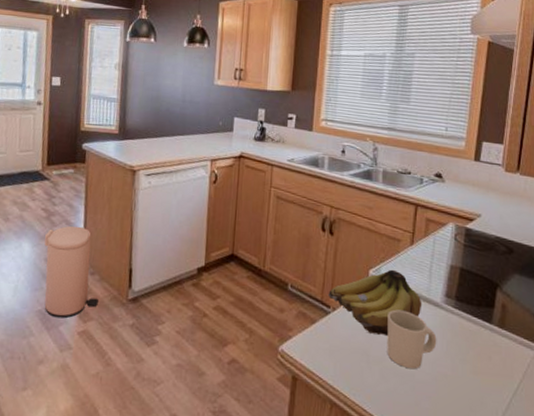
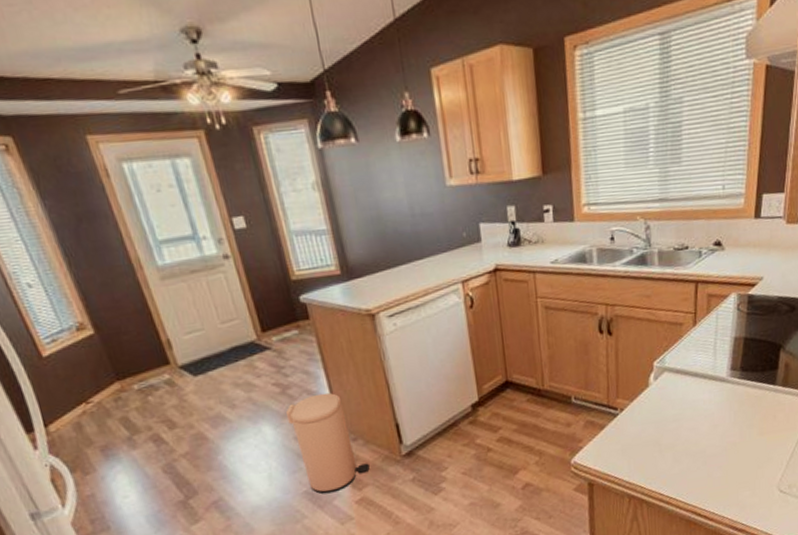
fruit: present [328,269,422,337] -> none [614,355,709,424]
mug: present [387,309,437,370] -> none [675,393,725,447]

